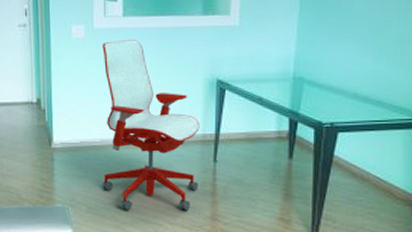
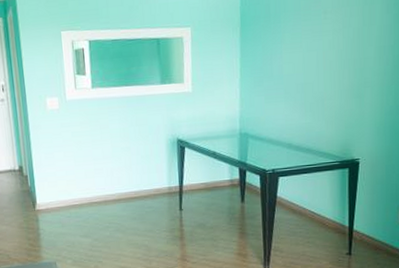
office chair: present [102,40,200,210] -> none [75,108,168,260]

